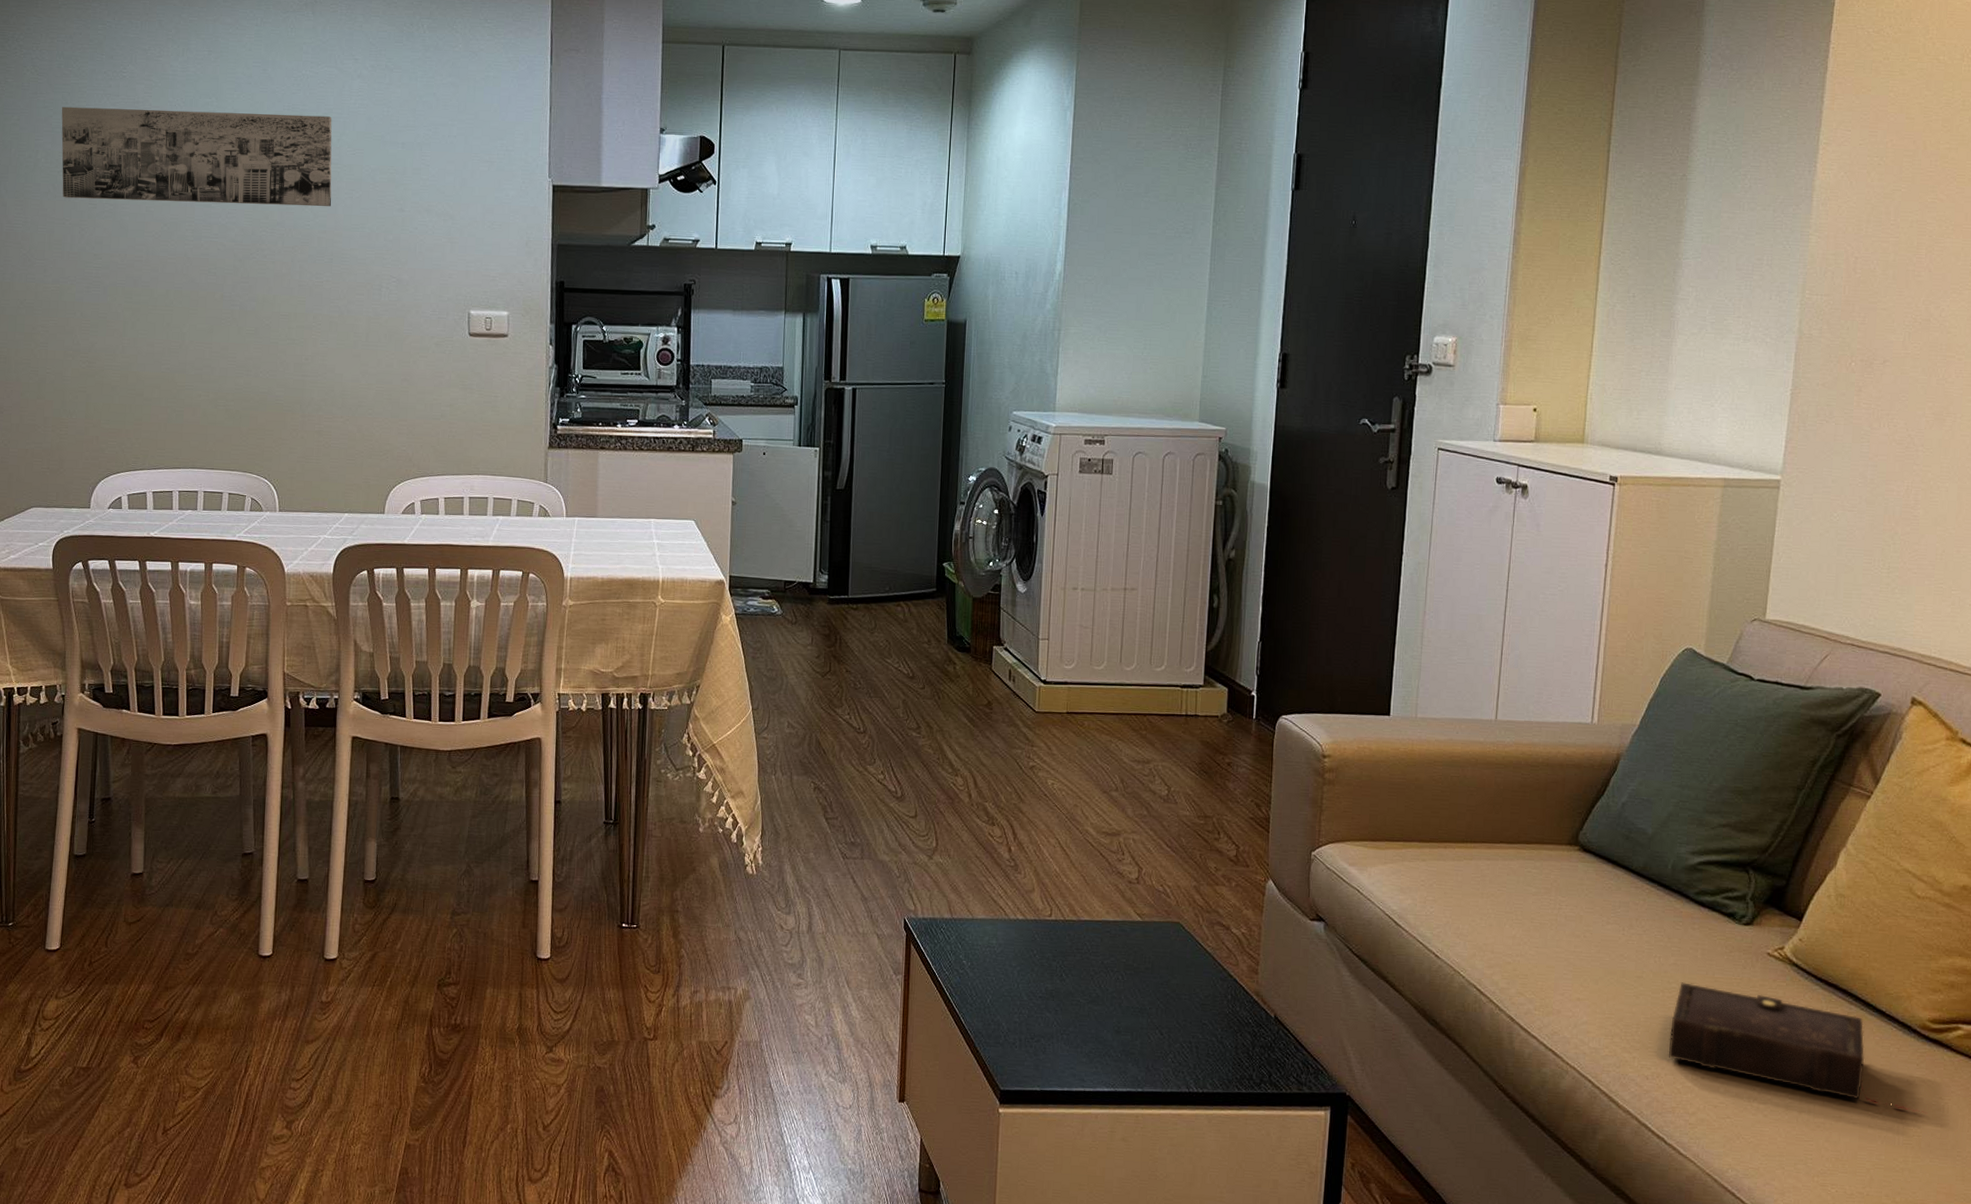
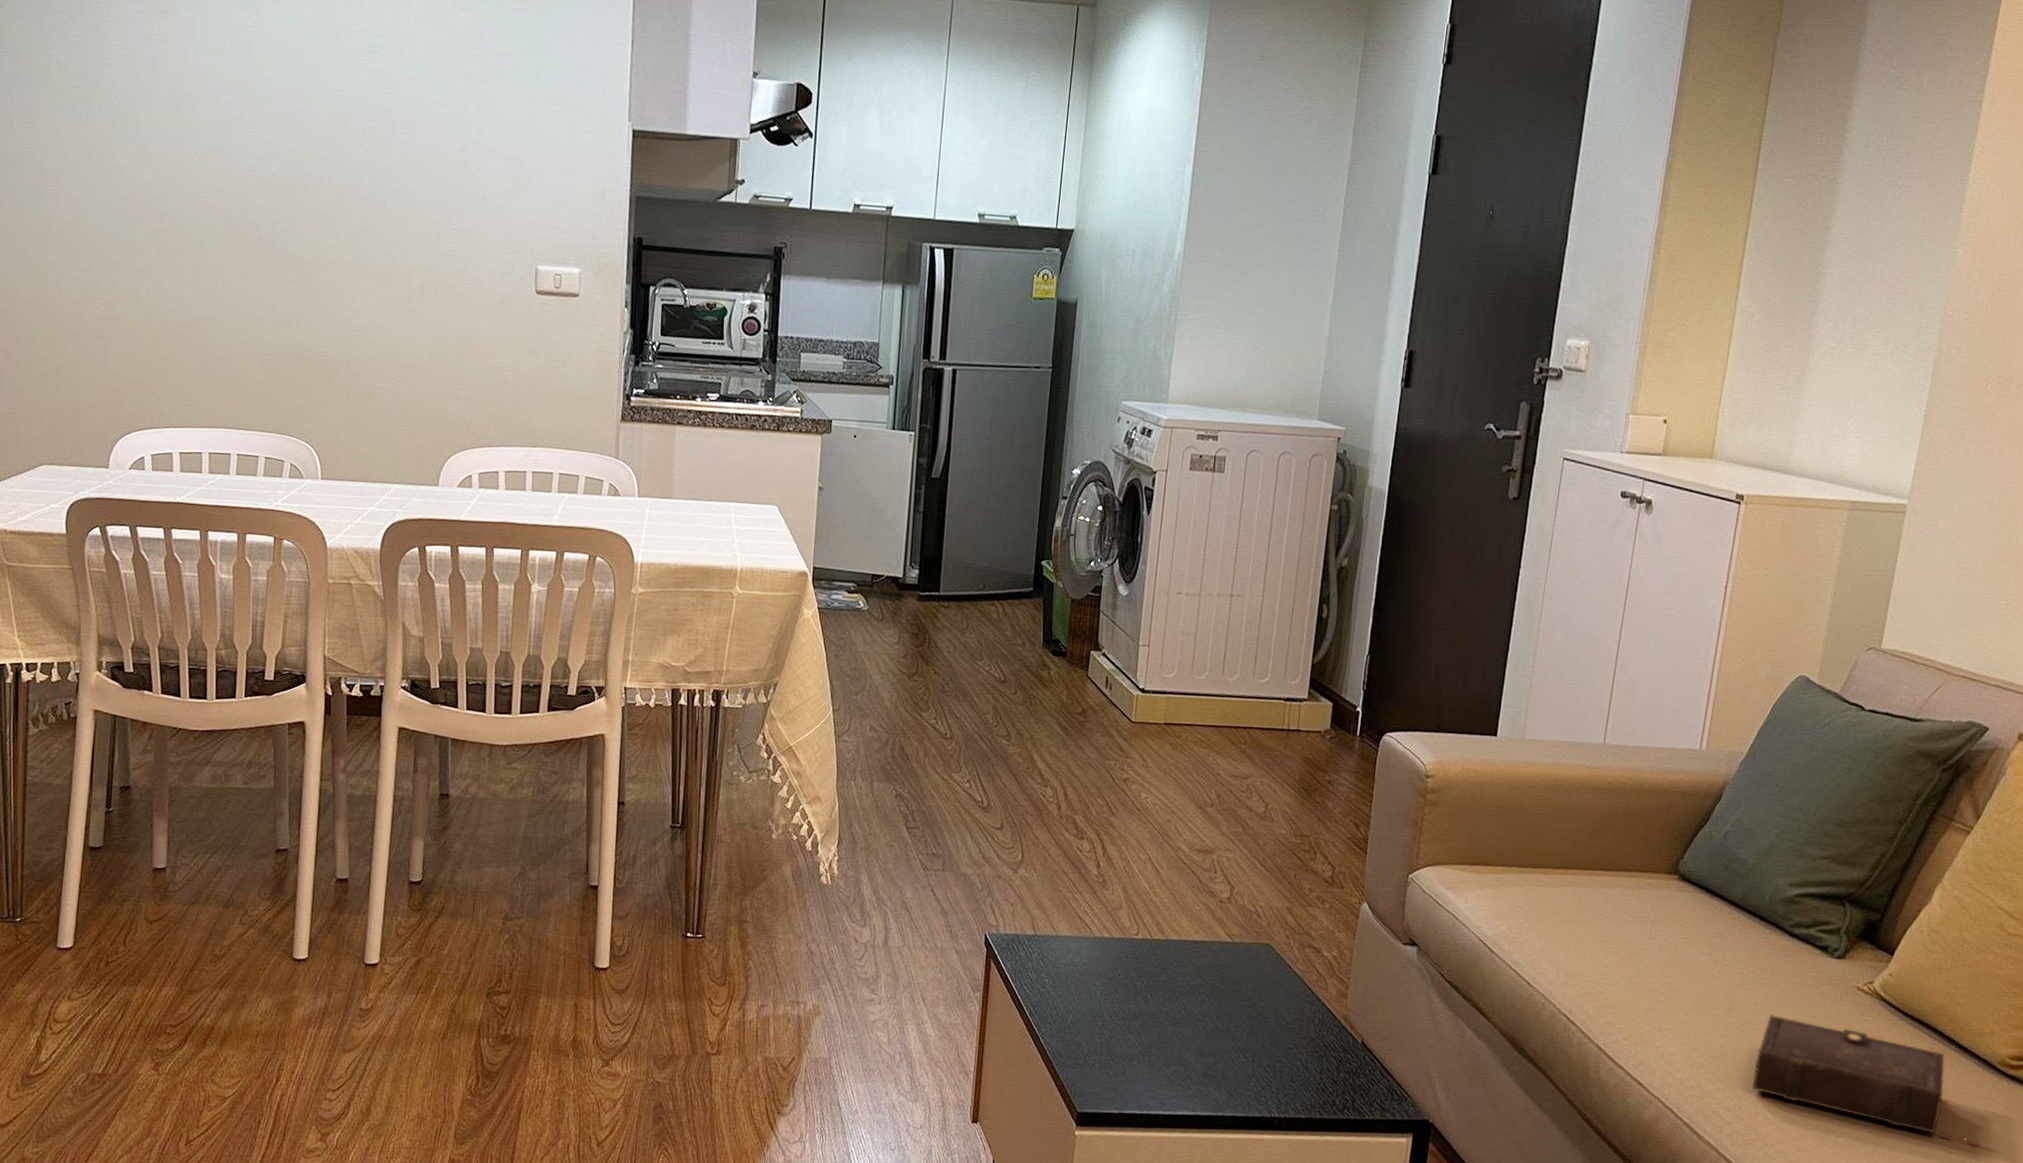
wall art: present [61,106,332,207] -> none [77,12,387,142]

